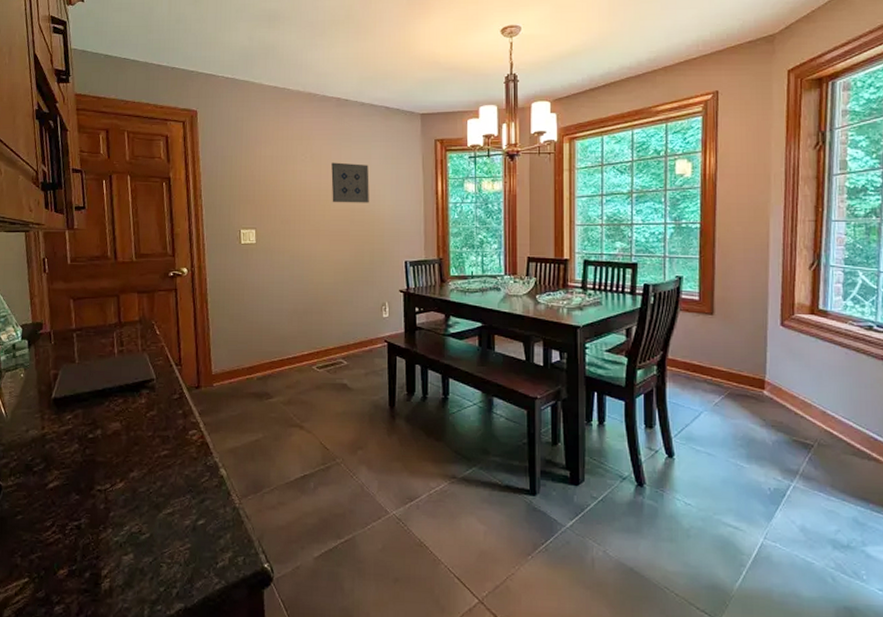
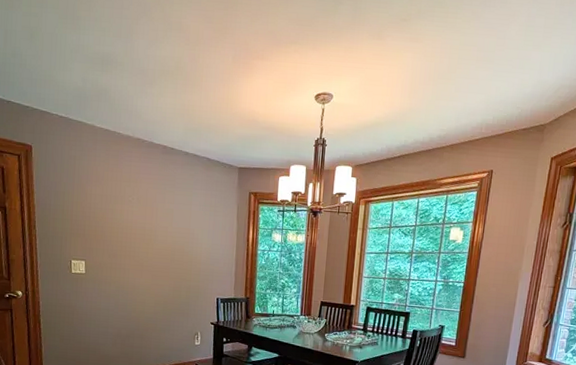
wall art: present [331,162,369,203] -> none [155,205,190,245]

